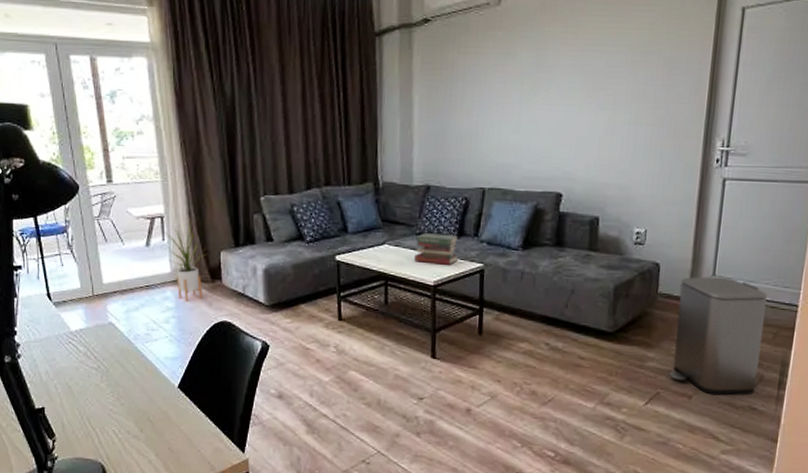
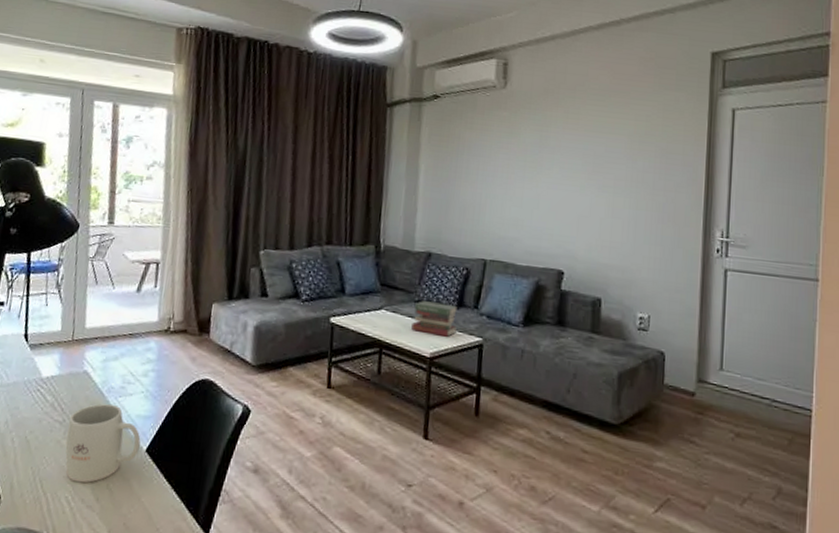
mug: none [103,350,172,418] -> present [65,403,141,483]
house plant: present [164,223,205,302] -> none [155,272,197,355]
pedal bin: present [669,276,768,396] -> none [679,369,779,509]

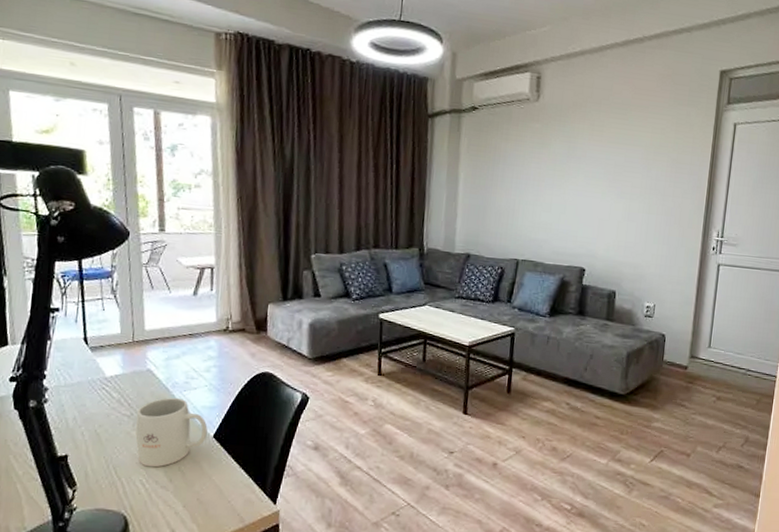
books: present [411,301,457,337] -> none [452,297,493,328]

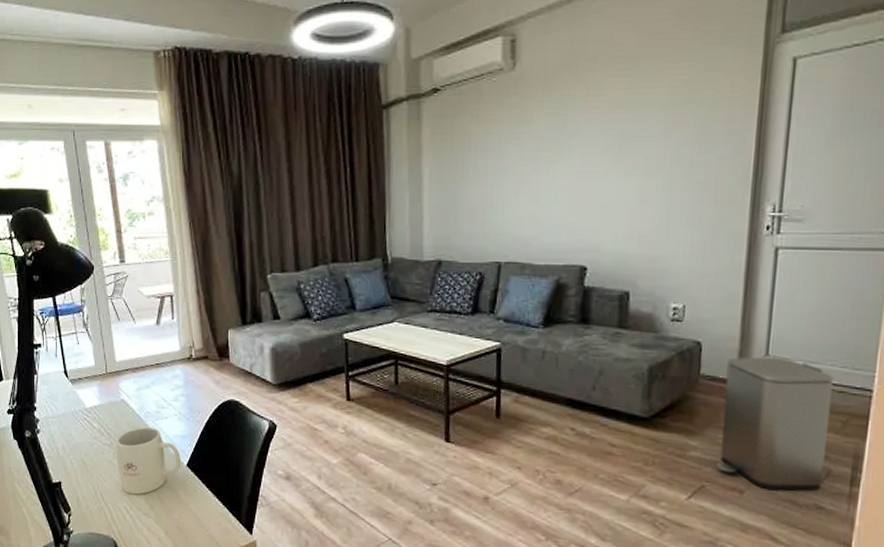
pedal bin: none [671,348,753,454] -> present [715,357,835,492]

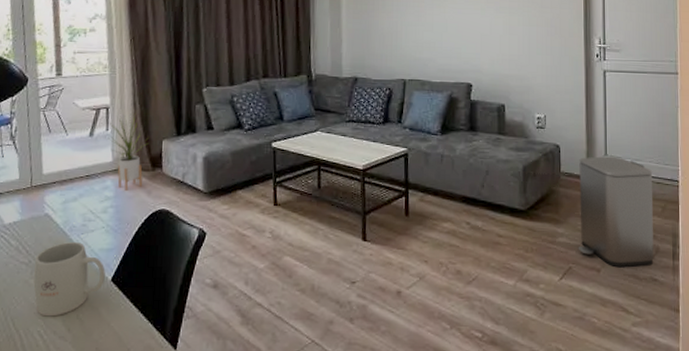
house plant: none [174,302,213,380] -> present [108,113,148,191]

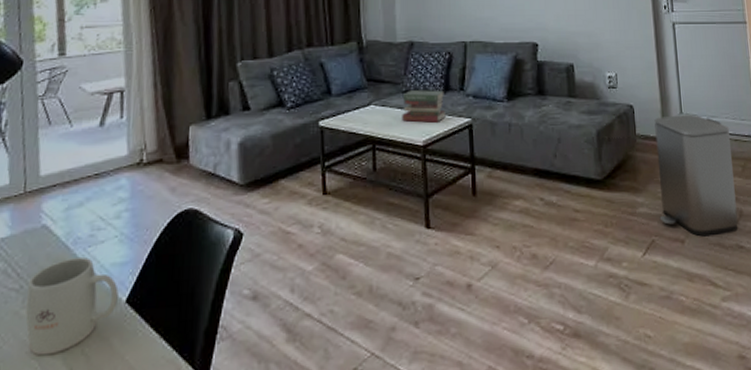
house plant: present [108,113,148,191] -> none [122,96,171,189]
books: none [345,120,384,150] -> present [402,90,446,123]

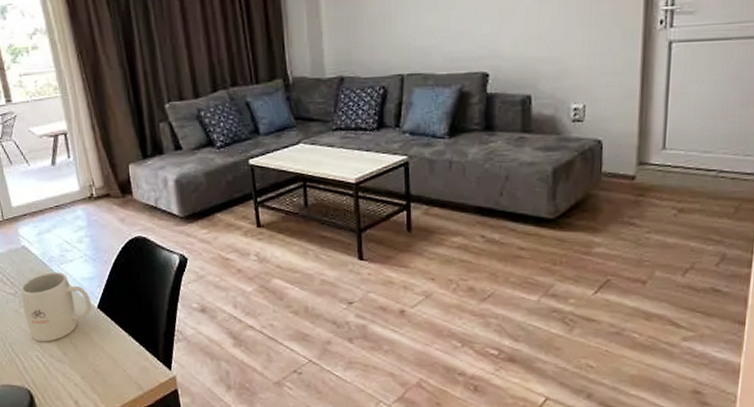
books: present [402,90,446,123] -> none [333,127,379,161]
pedal bin: present [654,114,739,237] -> none [619,150,727,279]

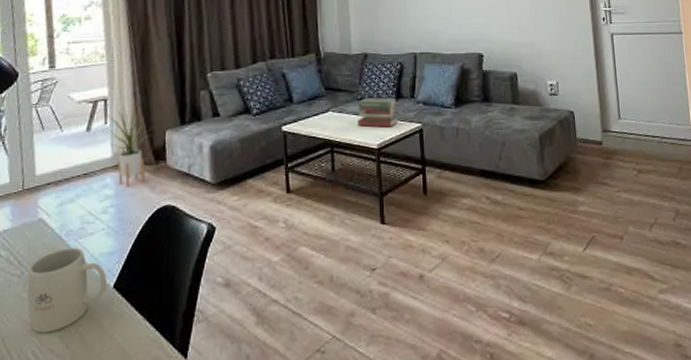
house plant: none [71,137,115,219] -> present [106,104,150,187]
books: none [333,127,379,161] -> present [358,97,398,128]

